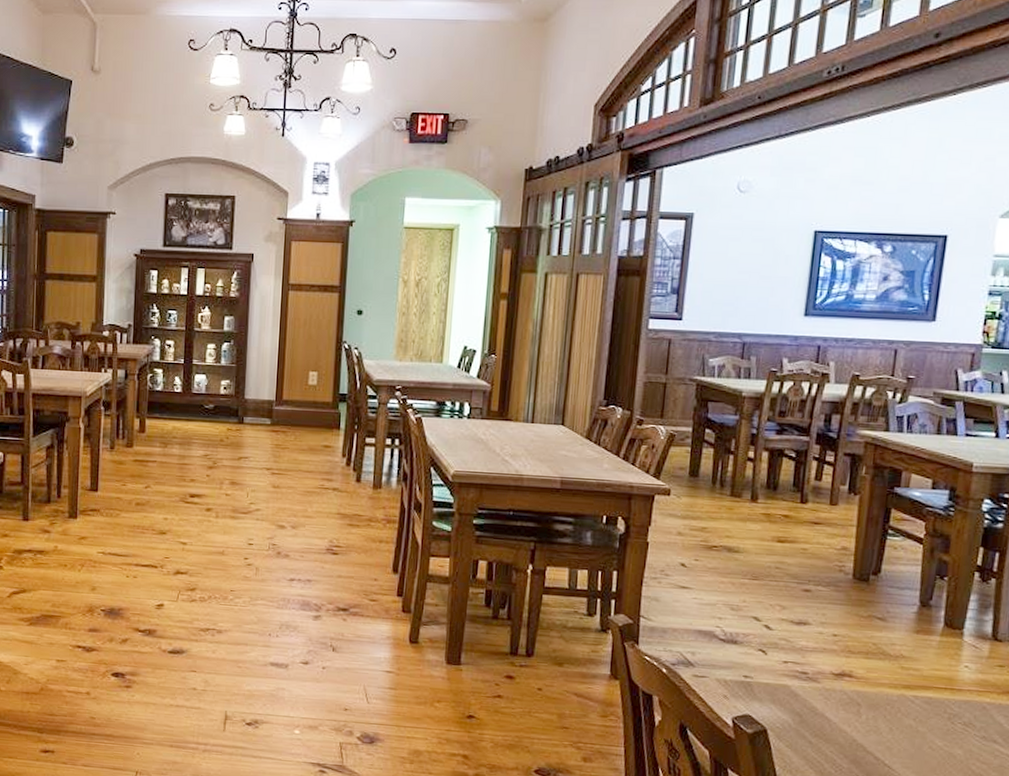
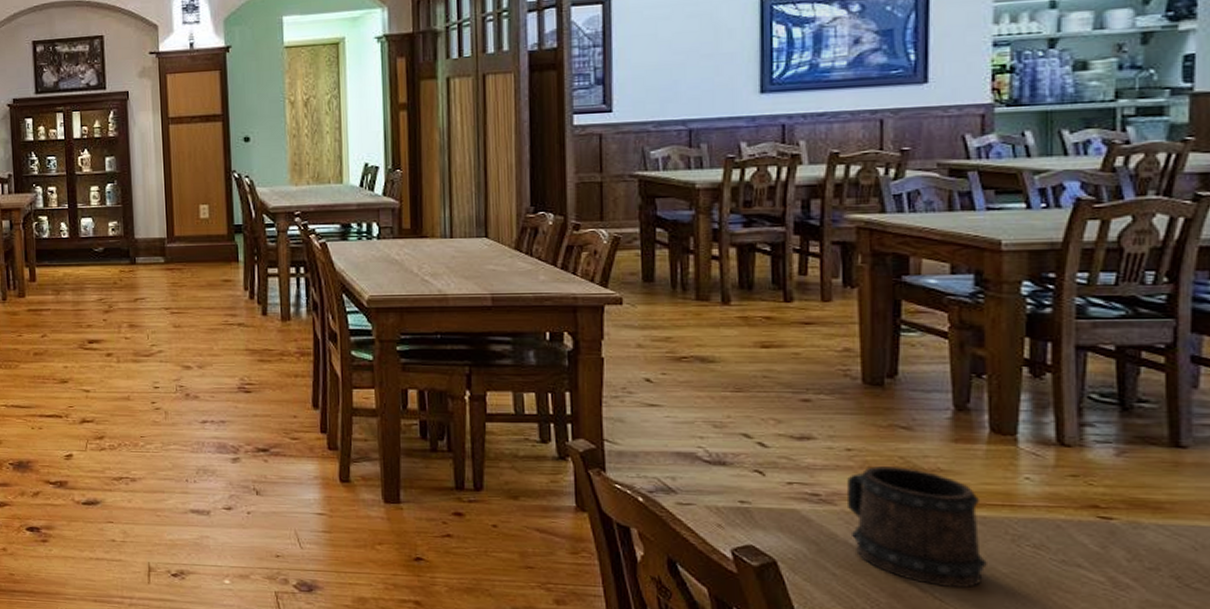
beer mug: none [828,651,930,757] -> present [847,466,987,588]

